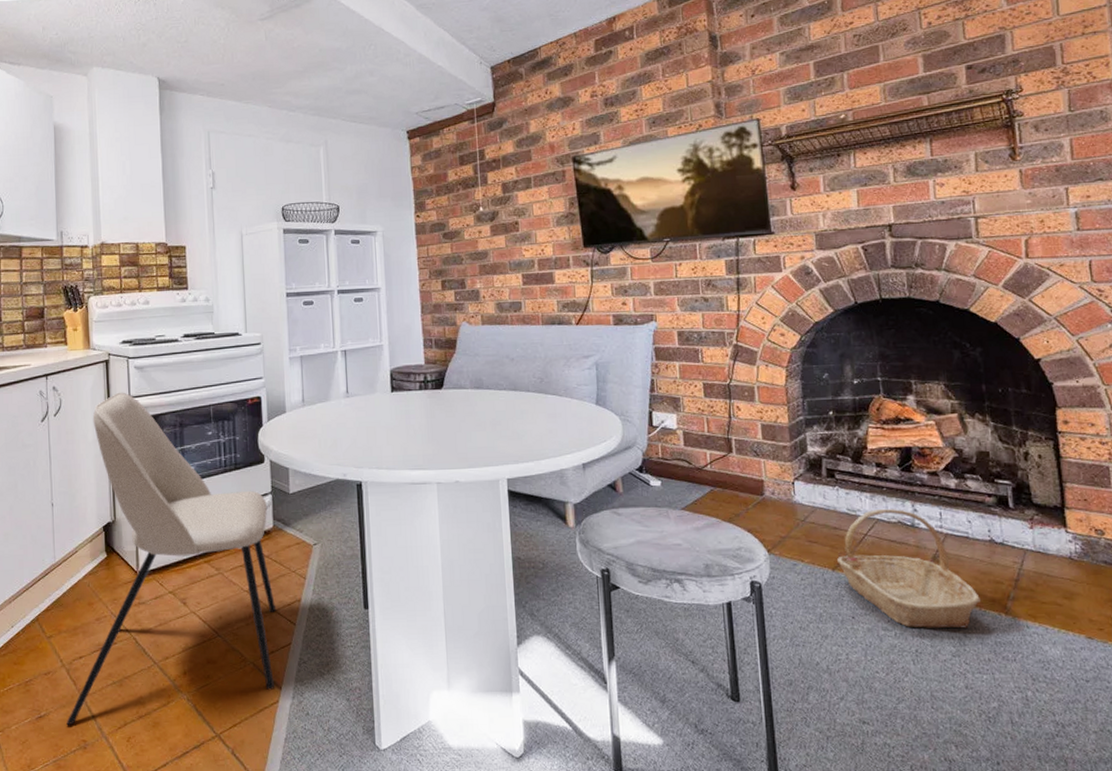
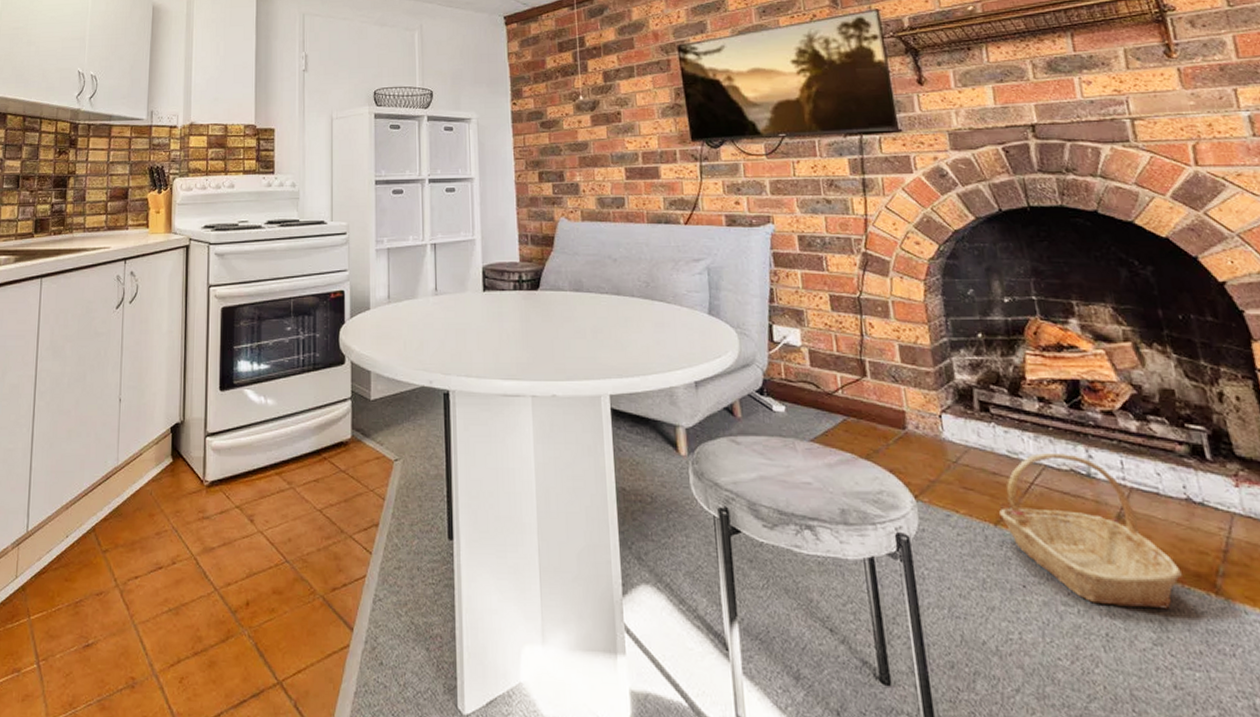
dining chair: present [66,392,277,725] -> none [115,280,351,657]

